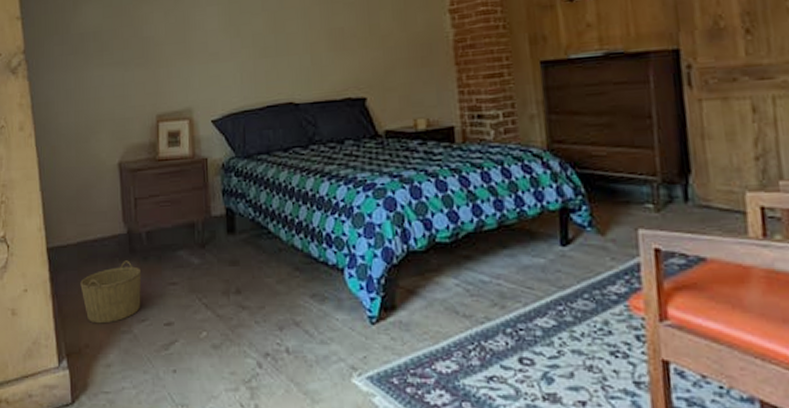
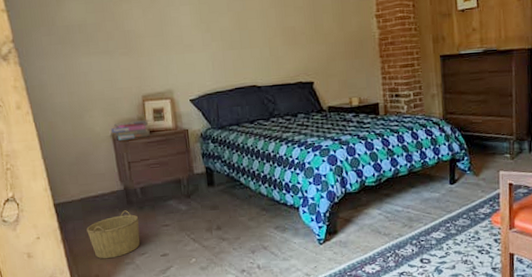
books: none [119,145,165,171] -> present [111,119,151,141]

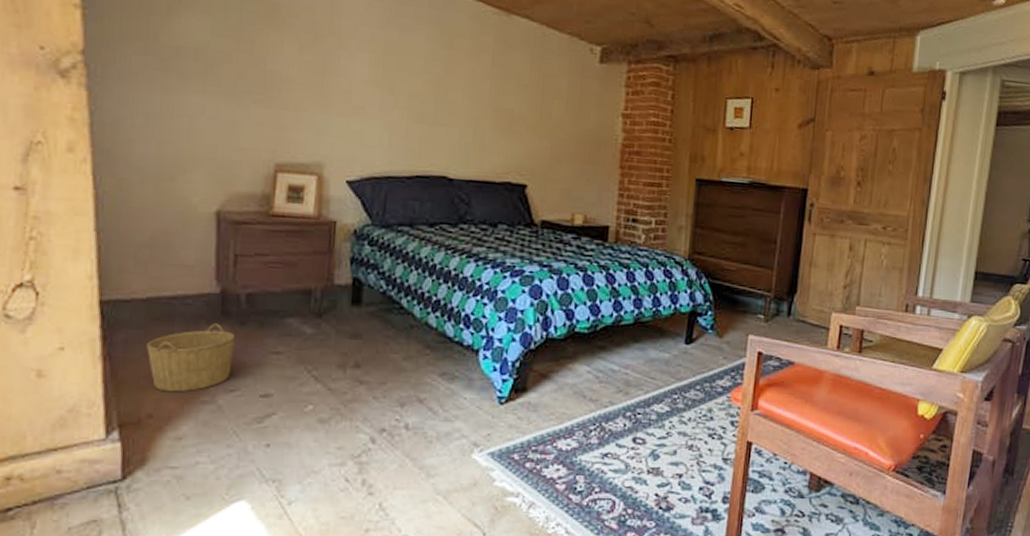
books: present [111,119,151,141] -> none [217,195,282,224]

